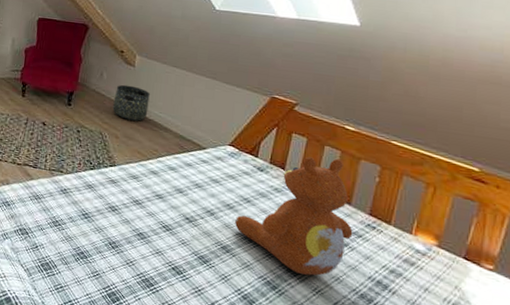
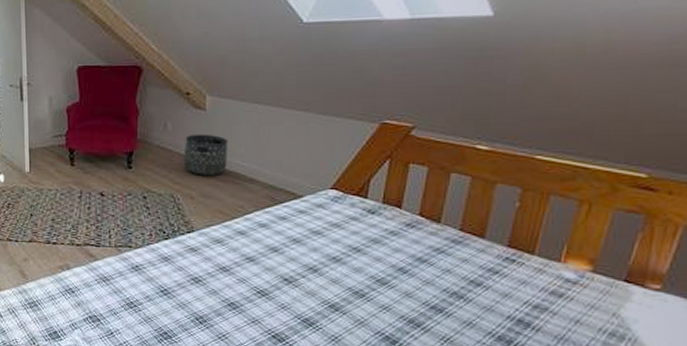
teddy bear: present [235,156,353,276] -> none [344,186,488,324]

